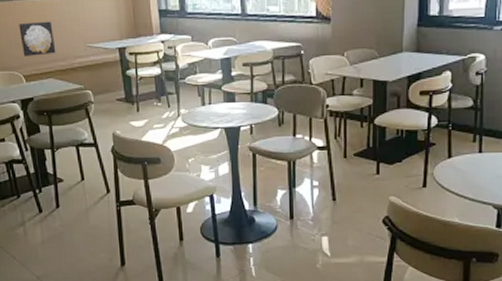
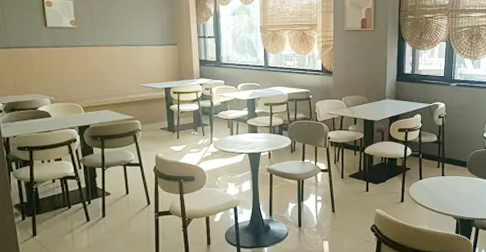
wall art: present [19,21,56,56] -> none [82,64,112,91]

